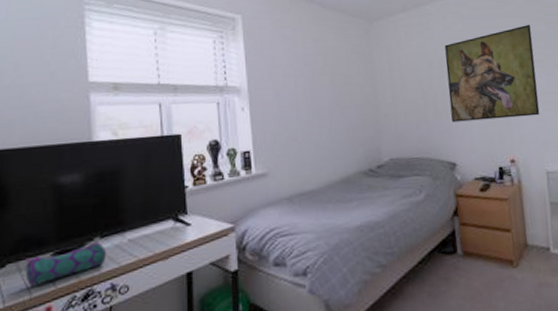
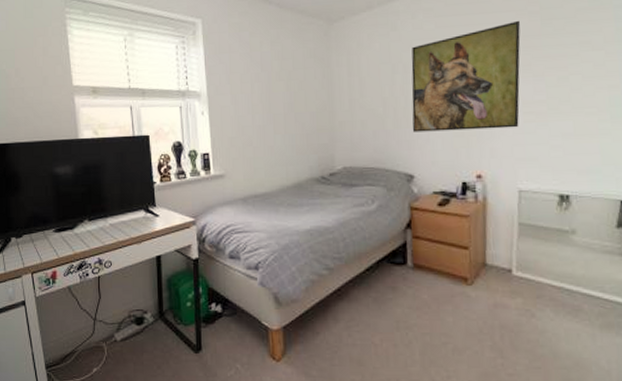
pencil case: present [25,241,107,286] -> none [36,223,94,254]

